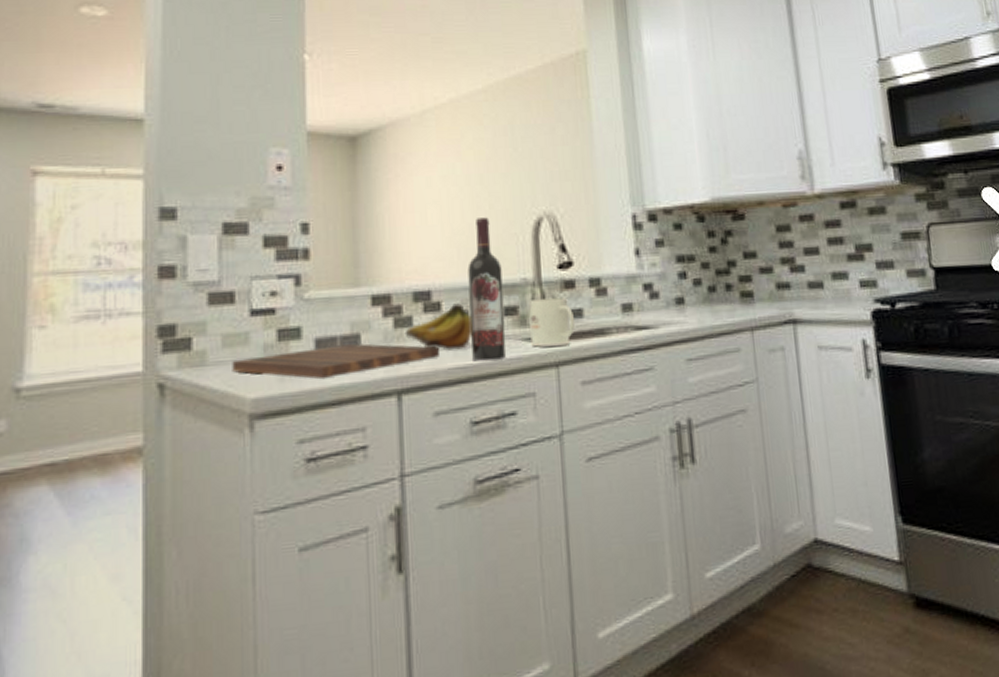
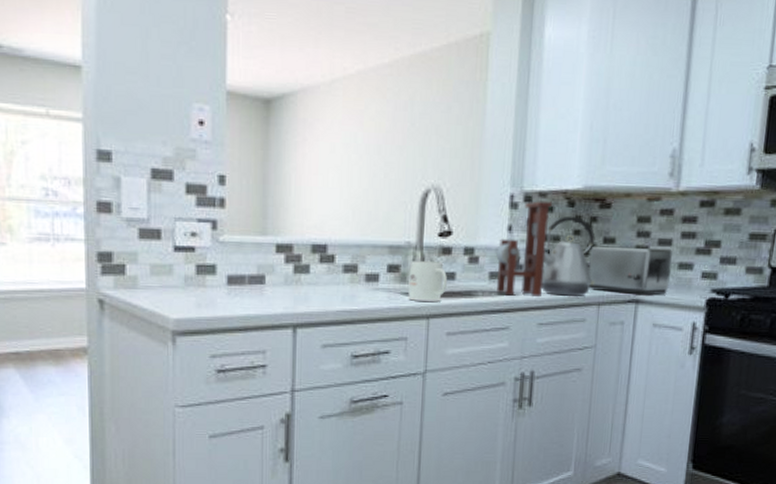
cutting board: present [232,343,441,380] -> none [158,283,331,309]
fruit: present [404,303,473,351] -> none [302,257,360,296]
wine bottle: present [467,217,507,361] -> none [356,185,390,308]
paper towel holder: none [625,218,685,330] -> present [495,201,553,296]
kettle: none [679,231,744,324] -> present [541,215,596,297]
toaster: none [731,258,826,314] -> present [589,246,672,295]

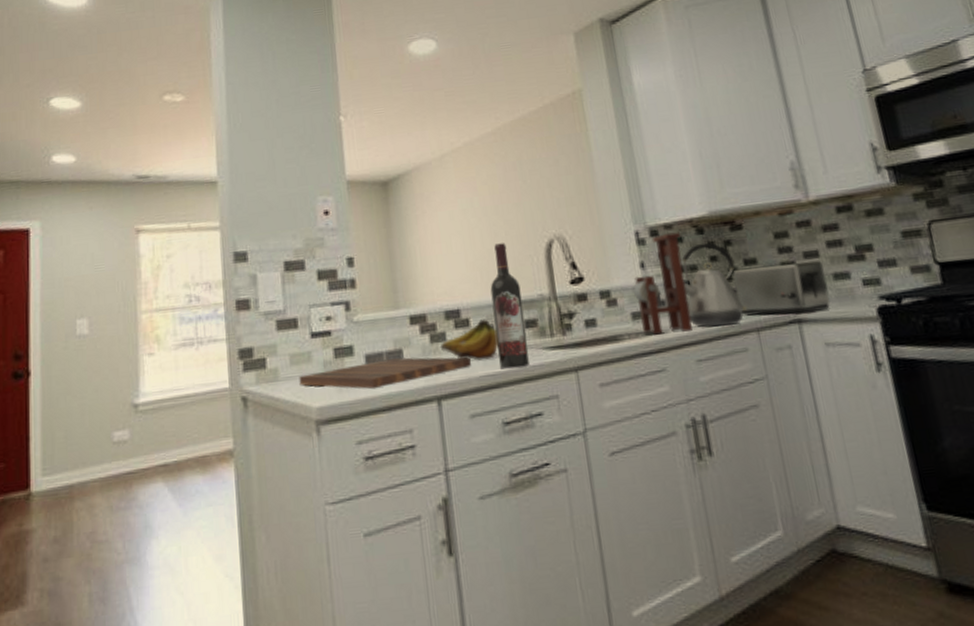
cutting board: none [158,283,331,309] -> present [299,357,472,390]
fruit: none [302,257,360,296] -> present [440,319,499,361]
wine bottle: none [356,185,390,308] -> present [490,243,531,369]
mug: present [408,261,448,303] -> none [546,309,590,355]

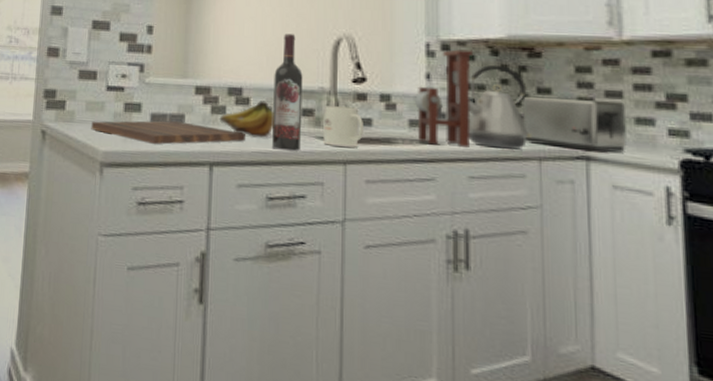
mug: none [546,309,590,355] -> present [323,106,365,148]

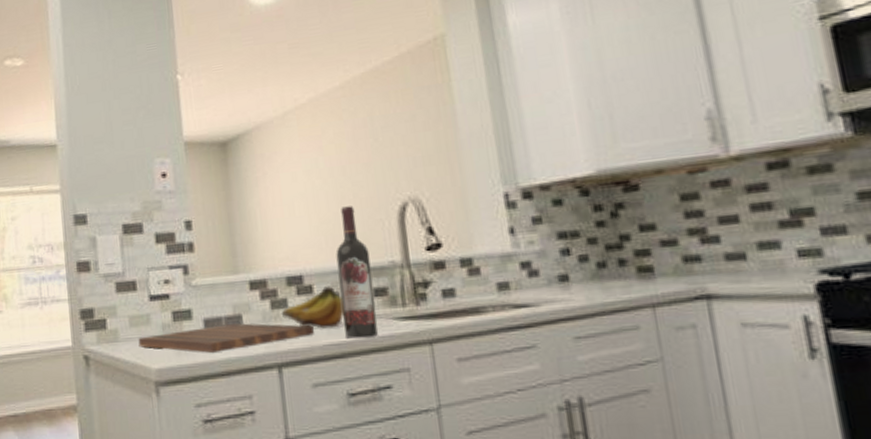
mug: present [323,106,365,148] -> none [398,278,448,326]
paper towel holder: present [414,49,474,147] -> none [499,193,571,308]
kettle: present [468,64,533,150] -> none [560,205,642,301]
toaster: present [523,96,627,152] -> none [624,227,751,289]

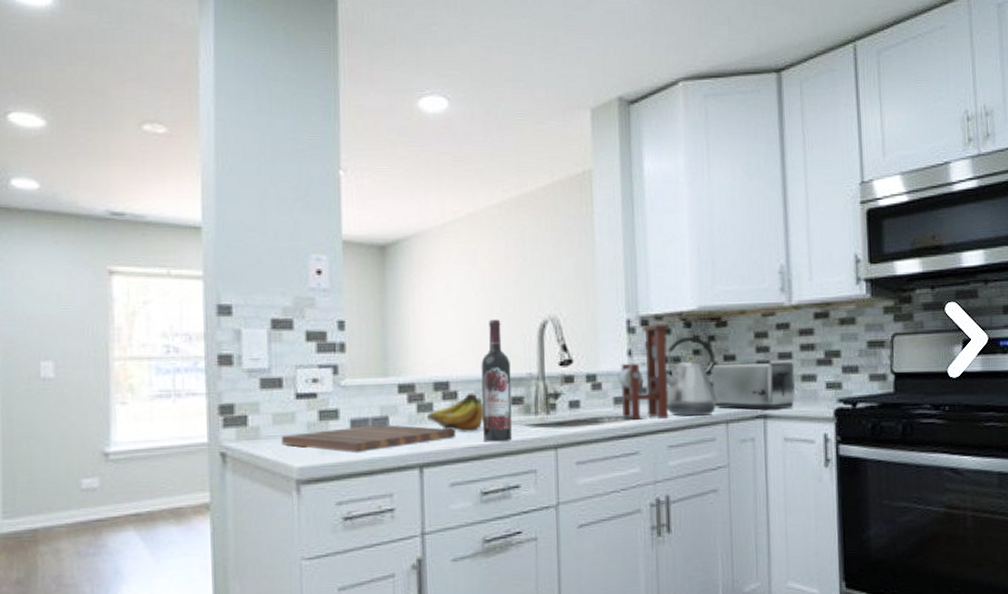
paper towel holder: none [499,193,571,308] -> present [617,324,670,420]
kettle: none [560,205,642,301] -> present [666,336,721,417]
toaster: none [624,227,751,289] -> present [712,362,795,410]

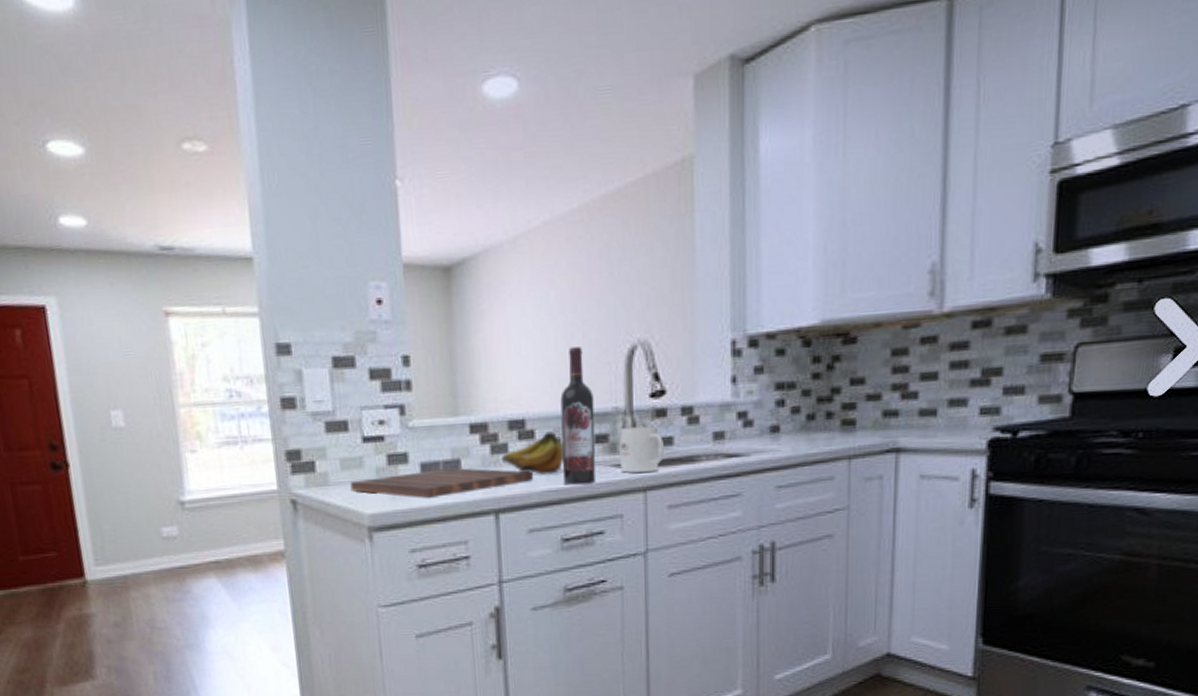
mug: none [533,391,573,433] -> present [619,426,665,474]
paper towel holder: present [617,324,670,420] -> none [718,343,784,457]
kettle: present [666,336,721,417] -> none [776,357,843,453]
toaster: present [712,362,795,410] -> none [834,384,939,443]

